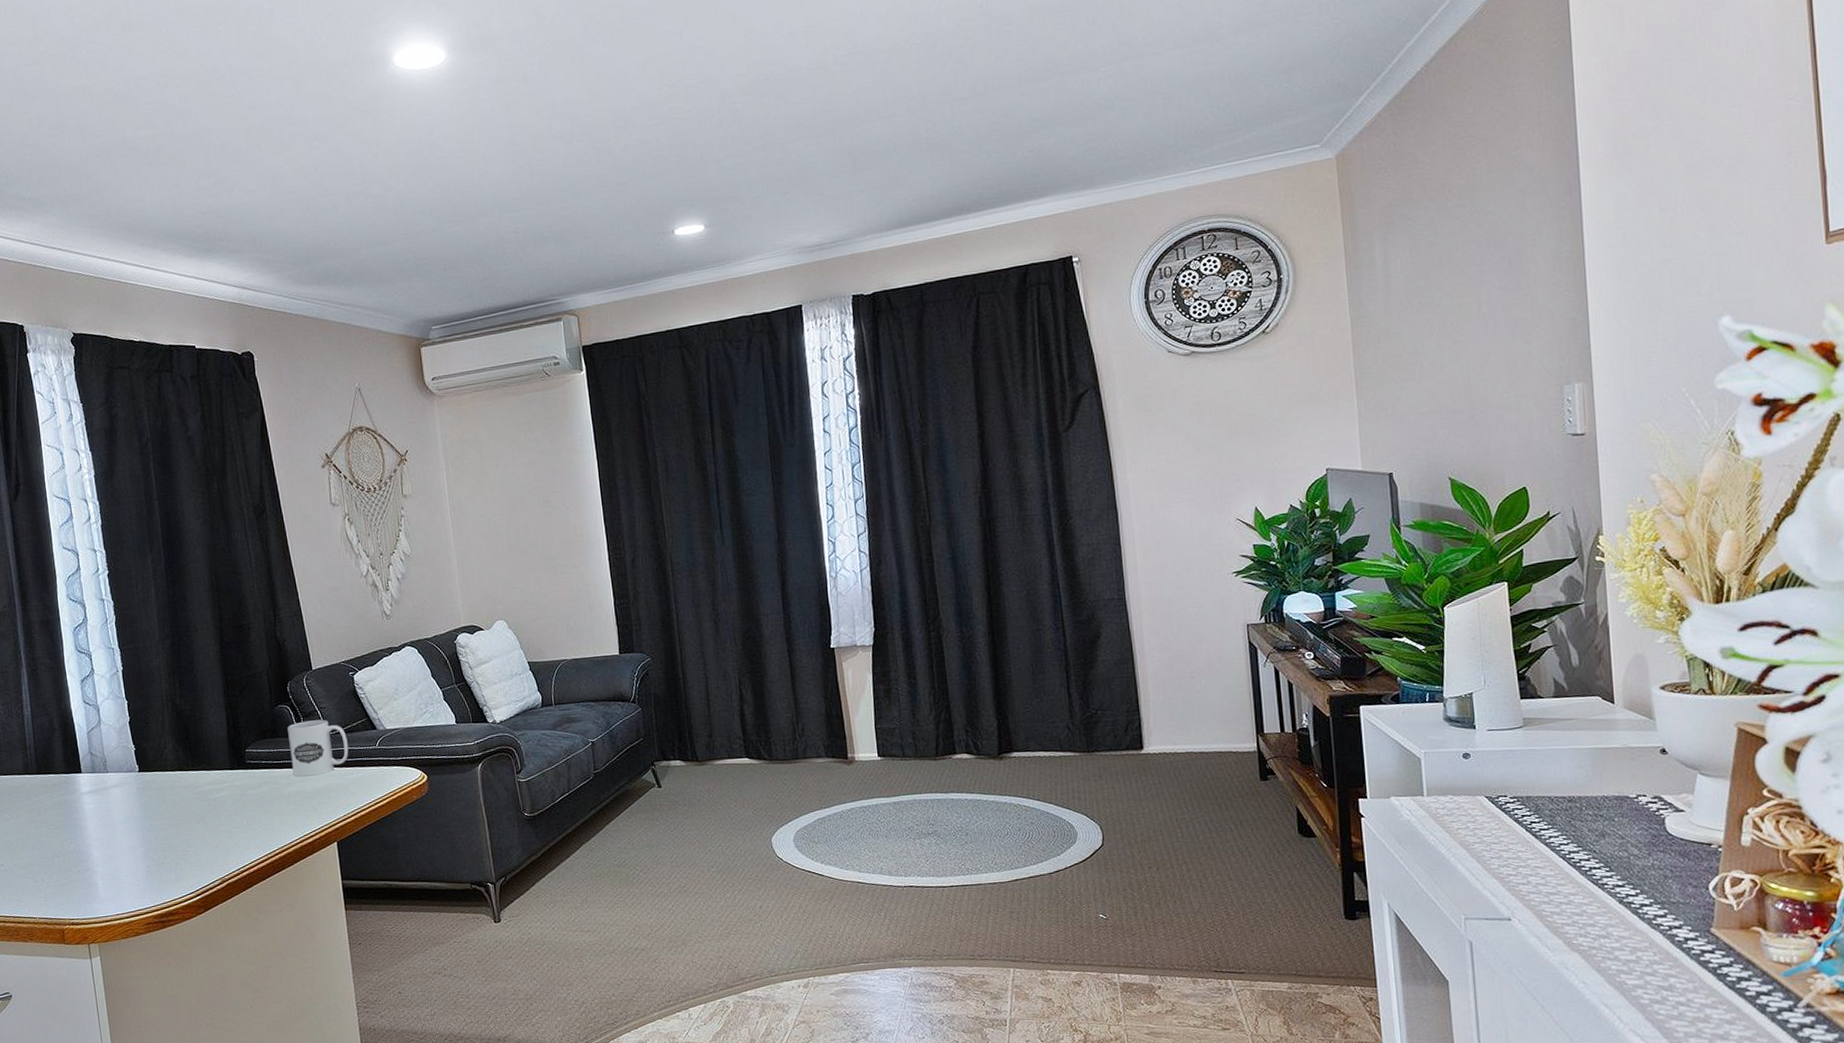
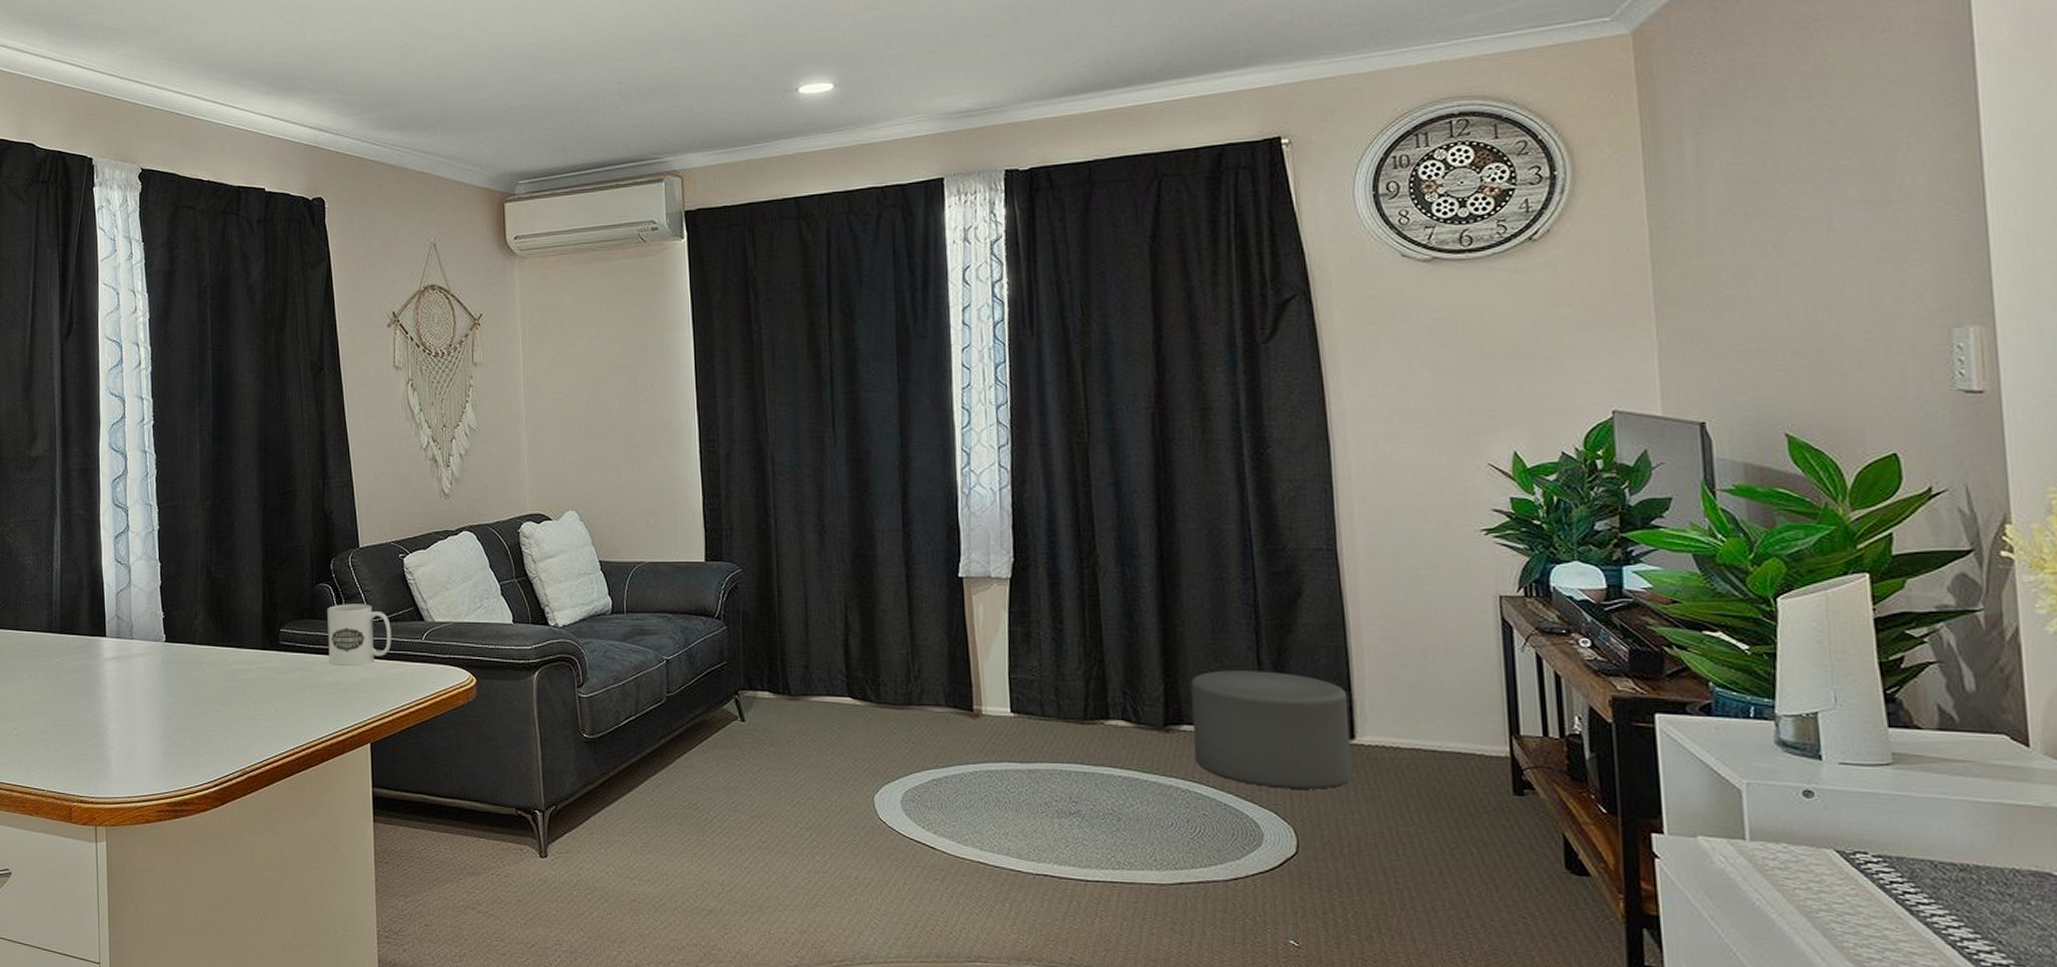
pouf: none [1018,702,1143,796] -> present [1191,670,1353,790]

